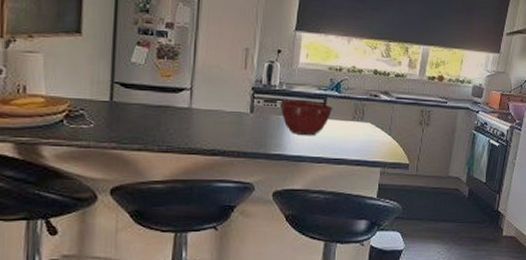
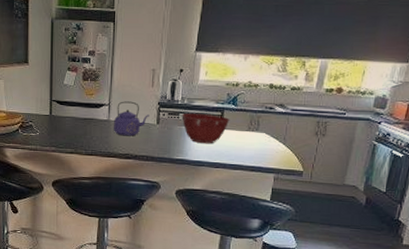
kettle: none [197,85,241,128] -> present [114,101,149,137]

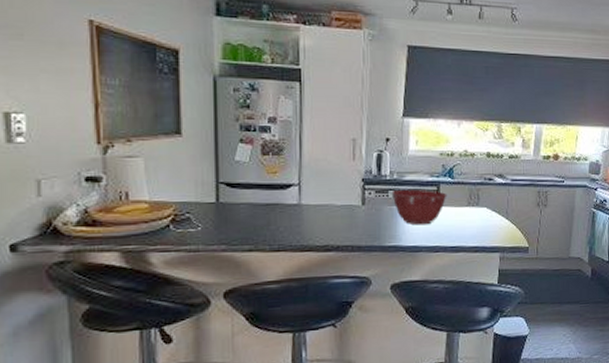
kettle: present [114,101,149,137] -> none [307,179,352,223]

